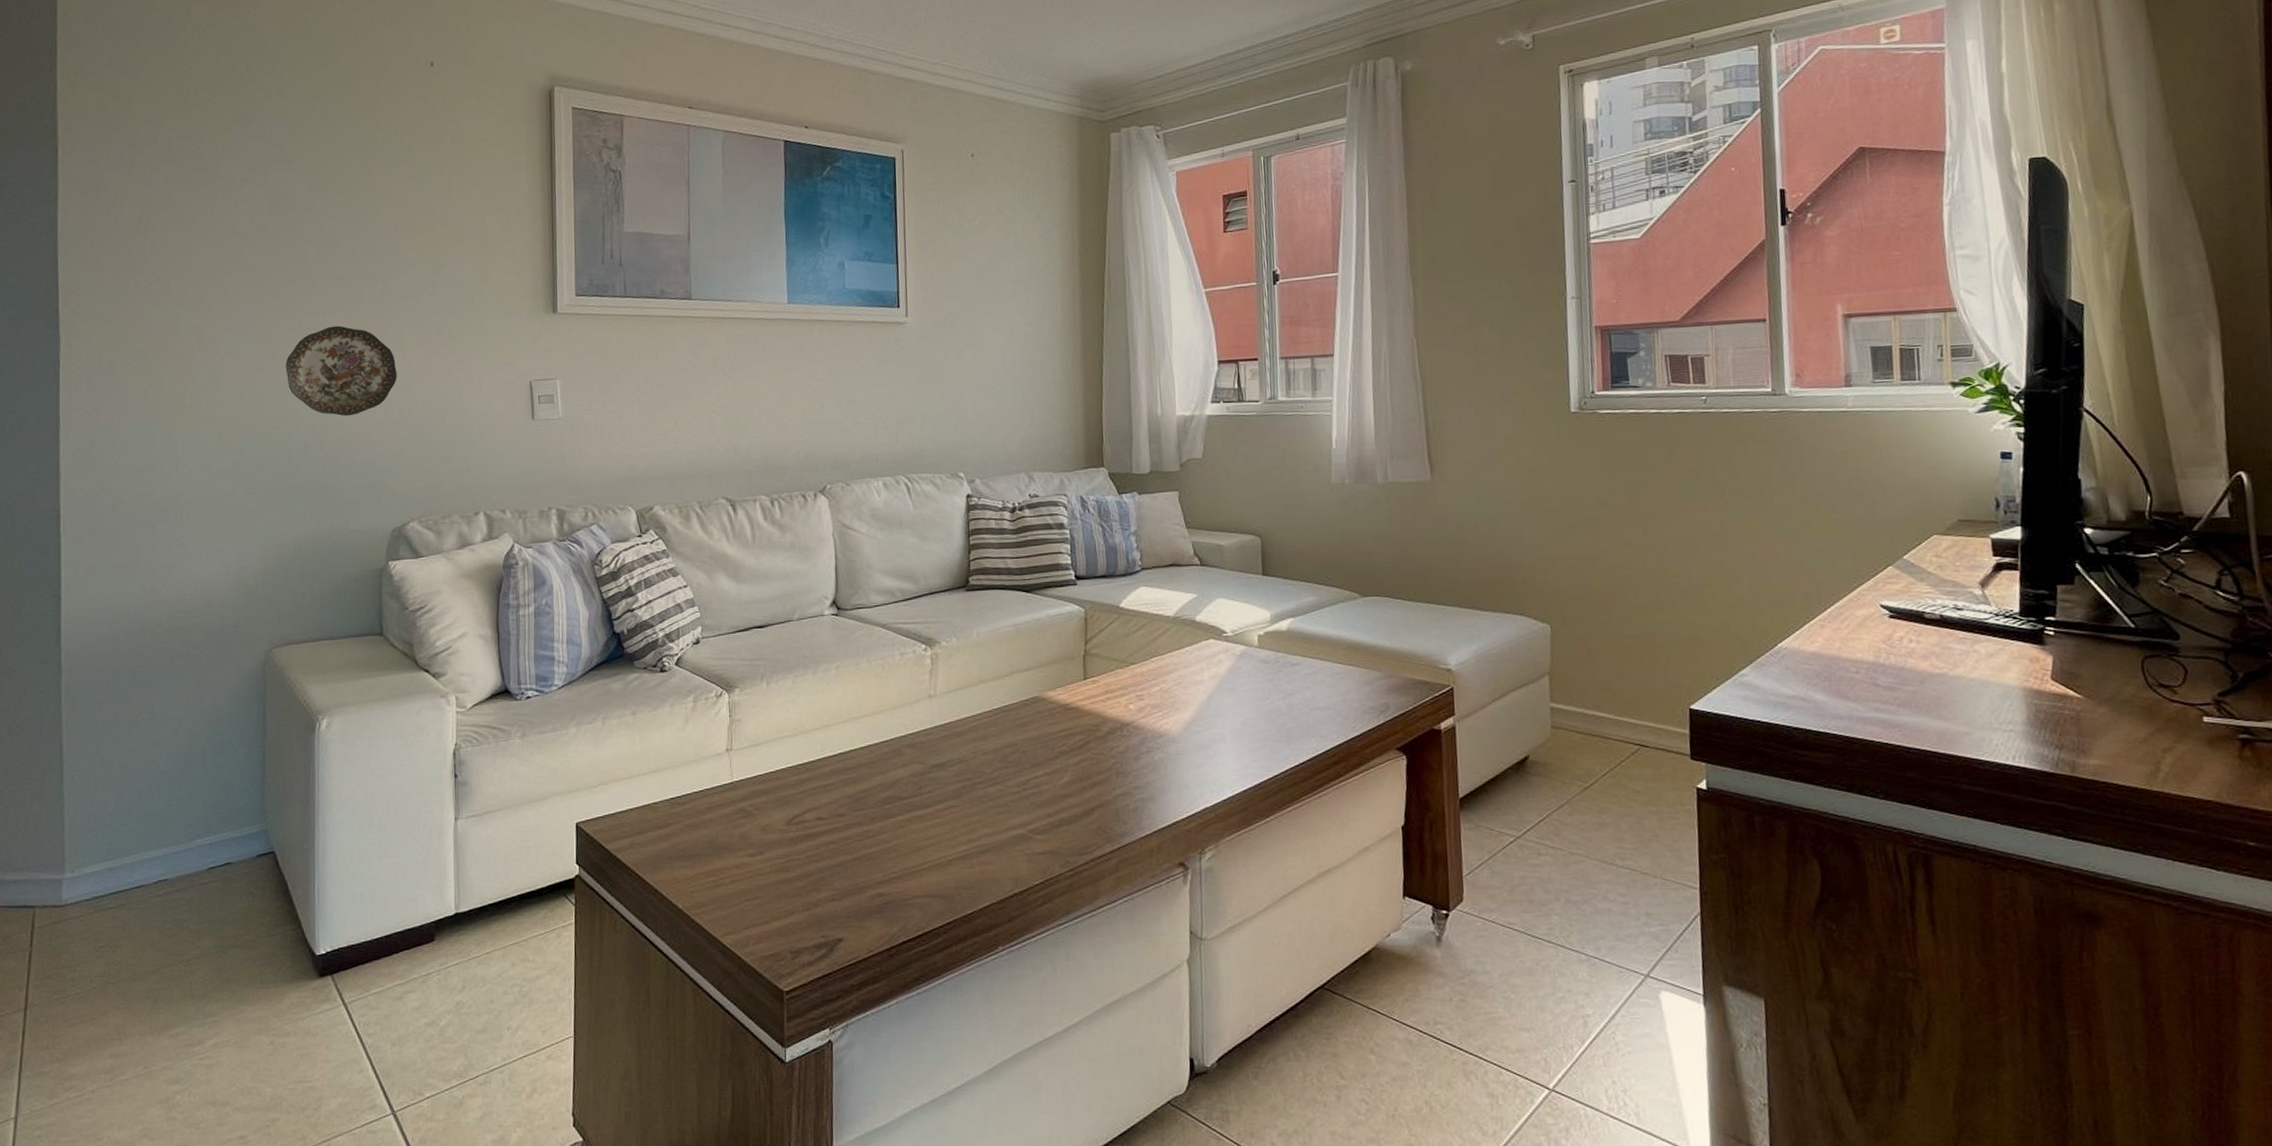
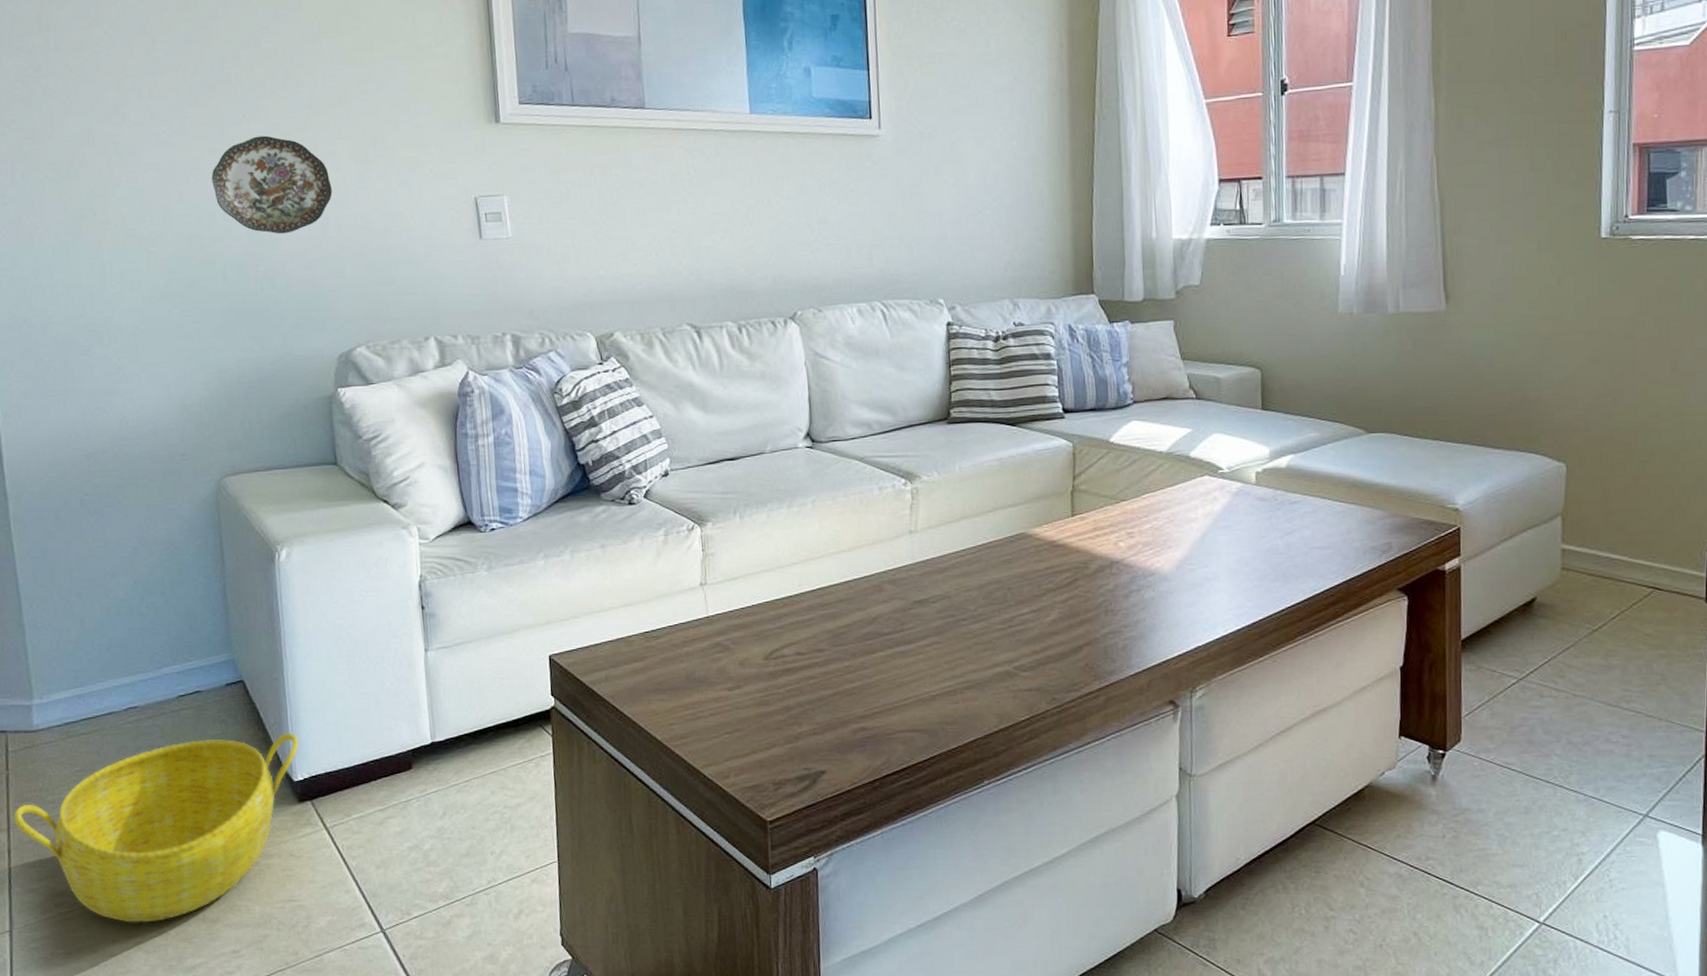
basket: none [31,905,324,1108] -> present [13,733,299,923]

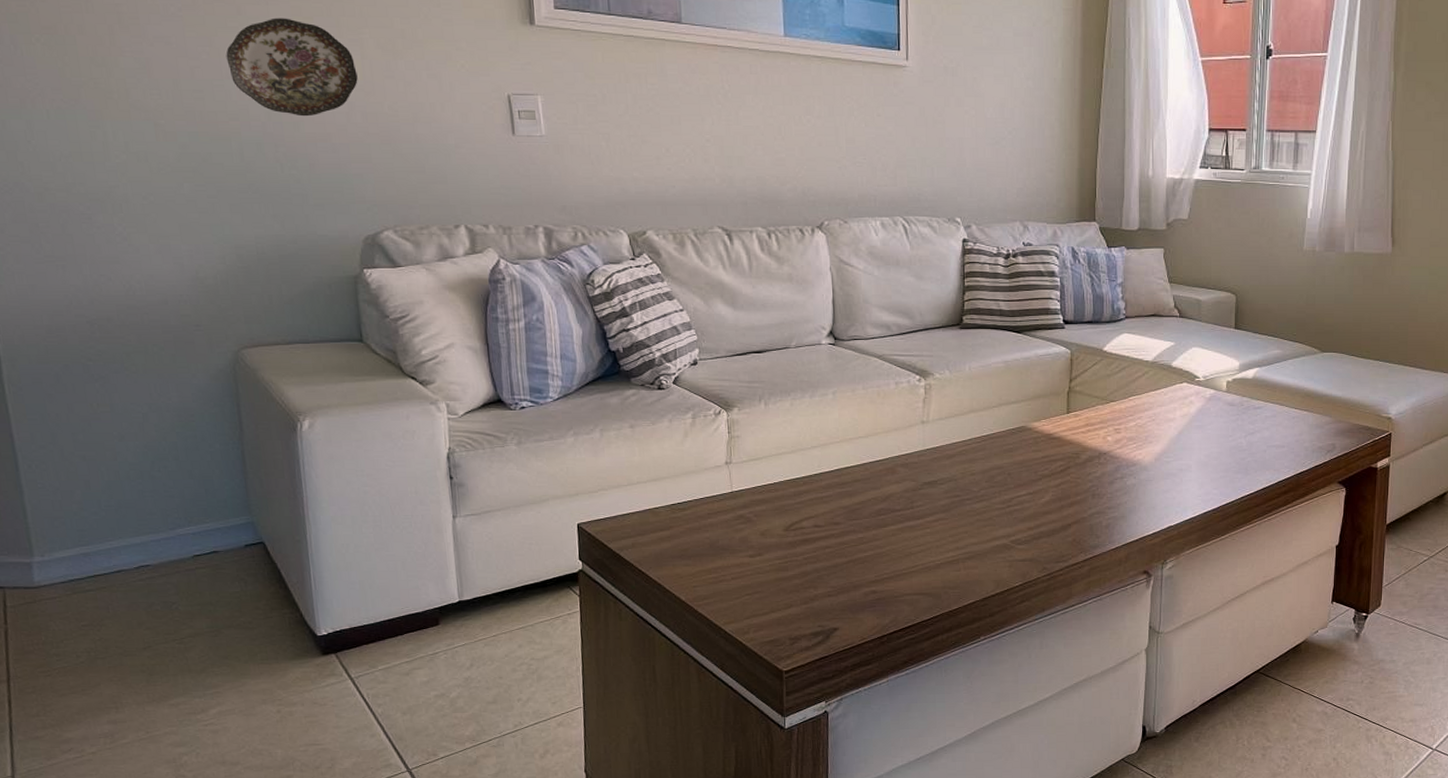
basket: present [13,733,299,923] -> none [13,591,323,767]

